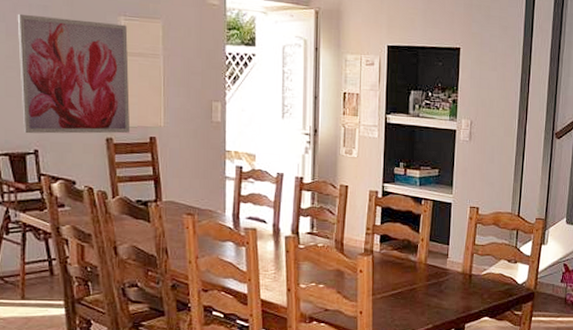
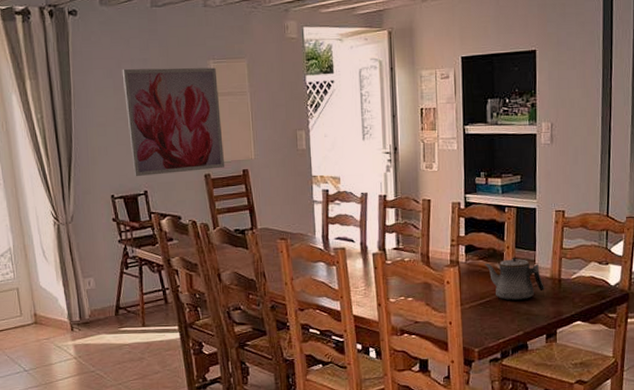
teapot: none [398,249,456,294] -> present [484,257,545,301]

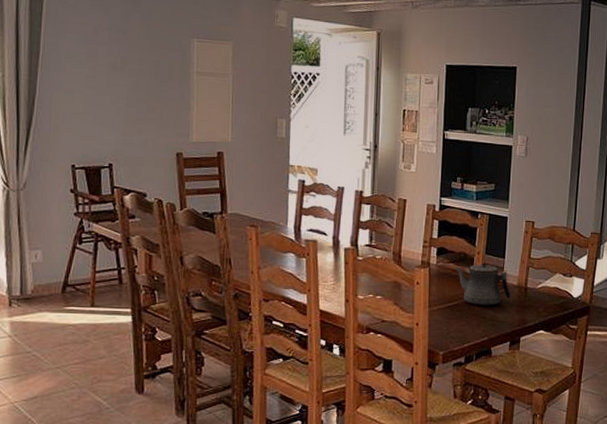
wall art: present [122,67,225,177] -> none [98,36,200,149]

